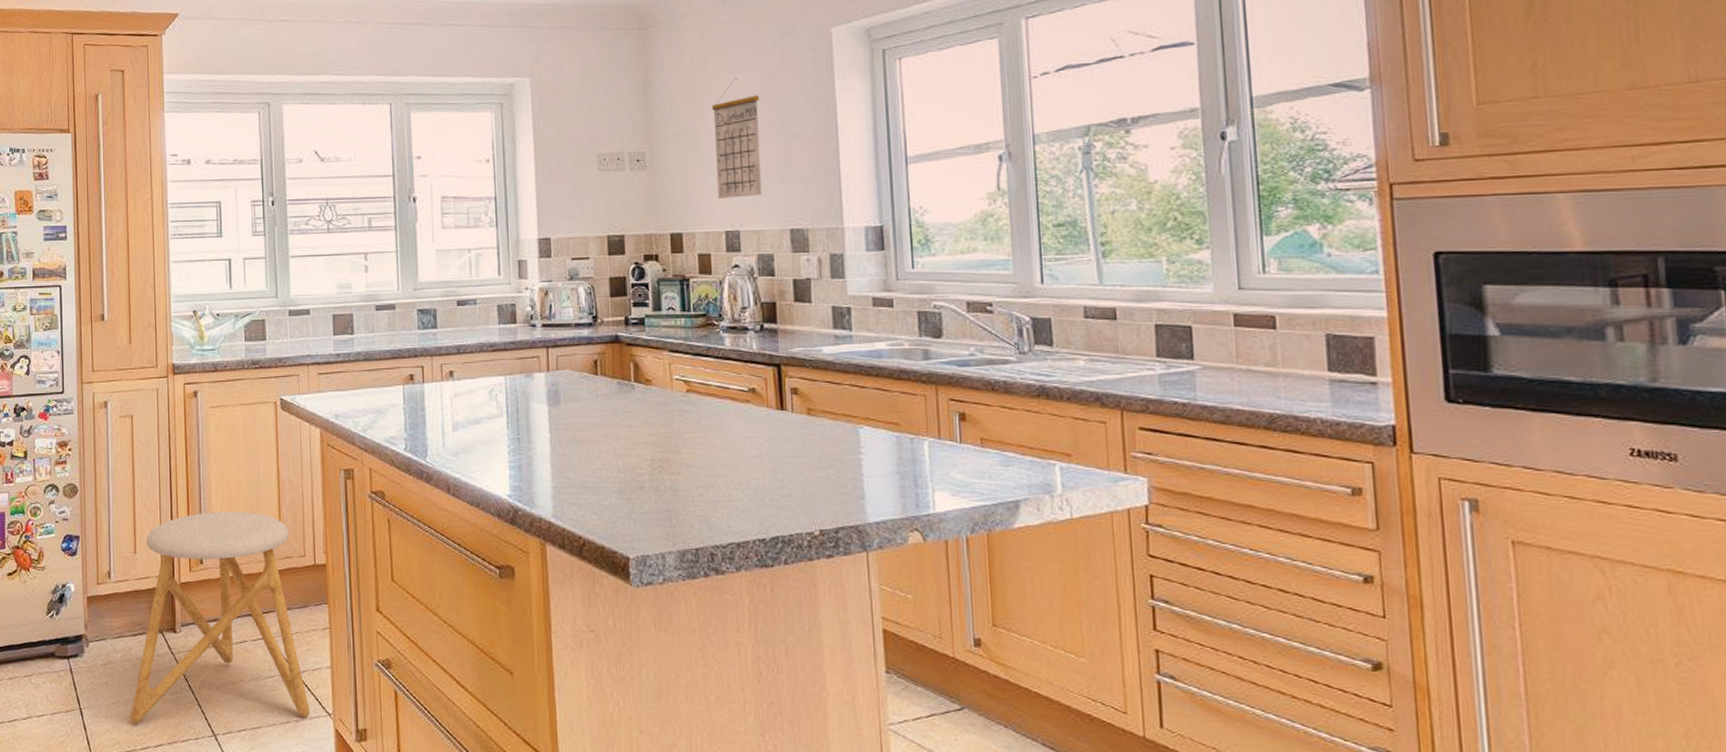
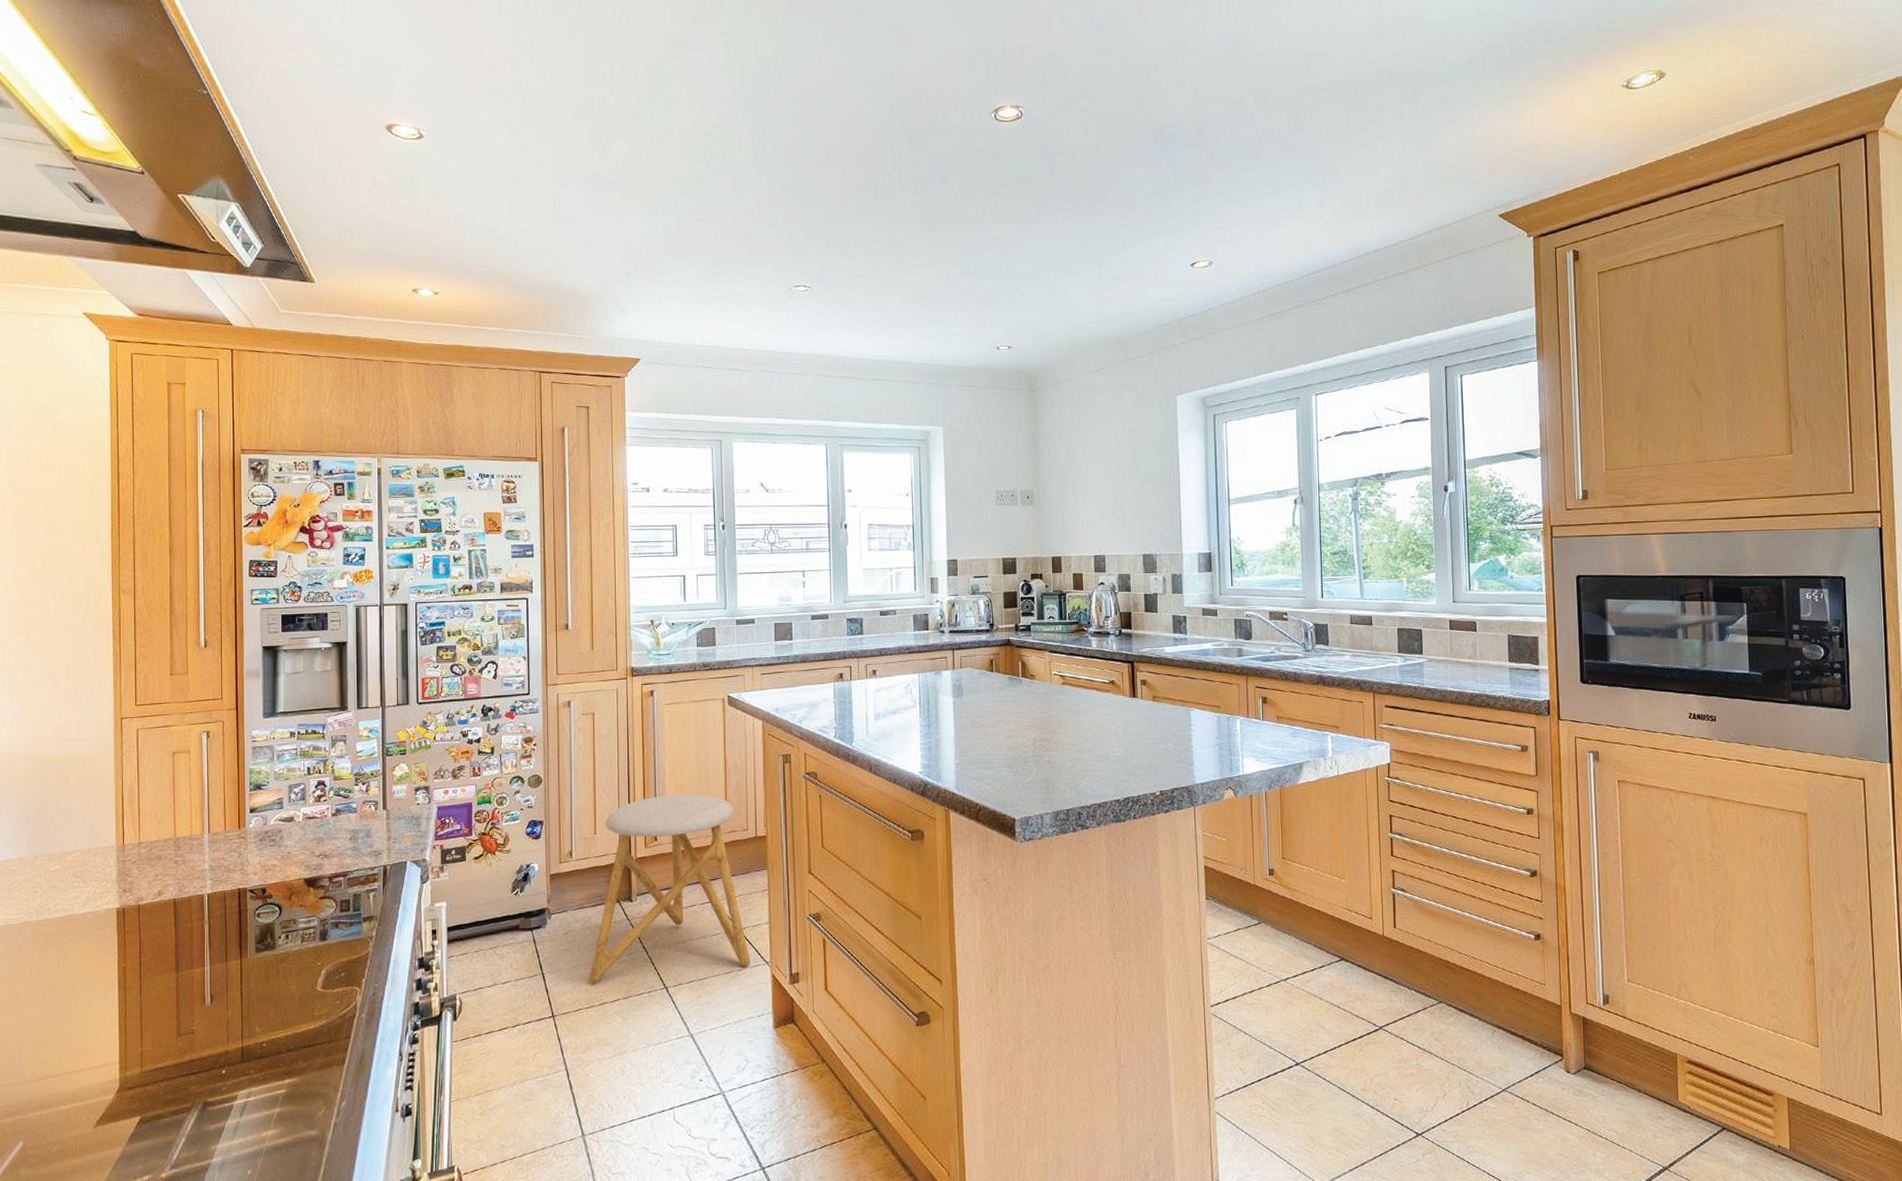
calendar: present [711,78,762,199] -> none [1085,433,1122,529]

